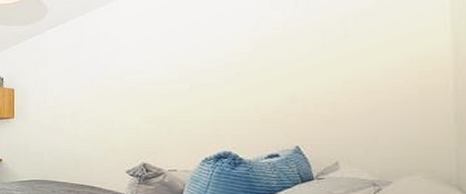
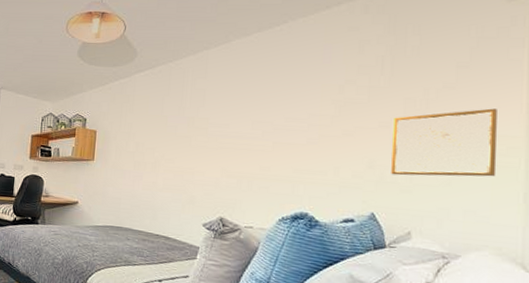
wall art: none [311,30,424,107] -> present [391,108,497,177]

